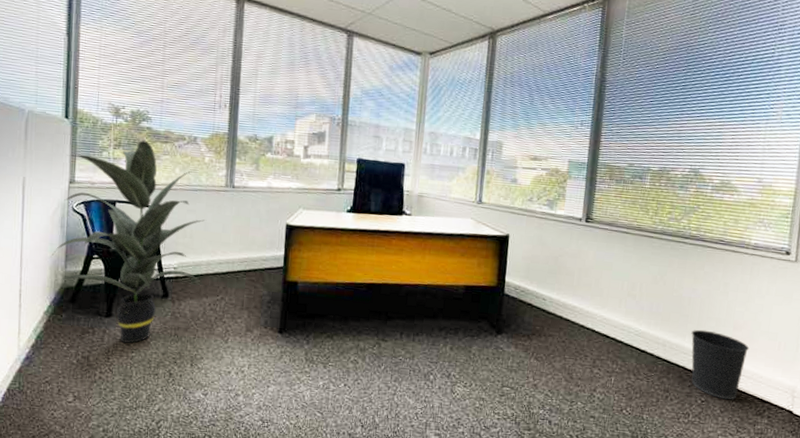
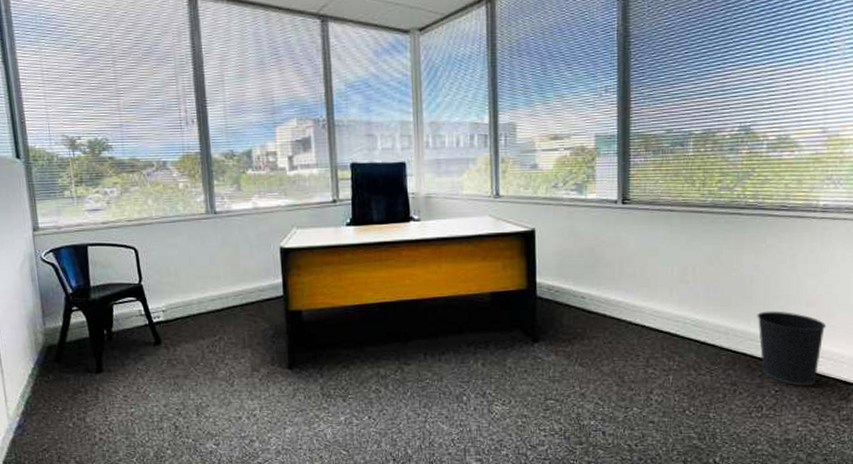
indoor plant: present [51,140,205,343] -> none [25,172,190,399]

